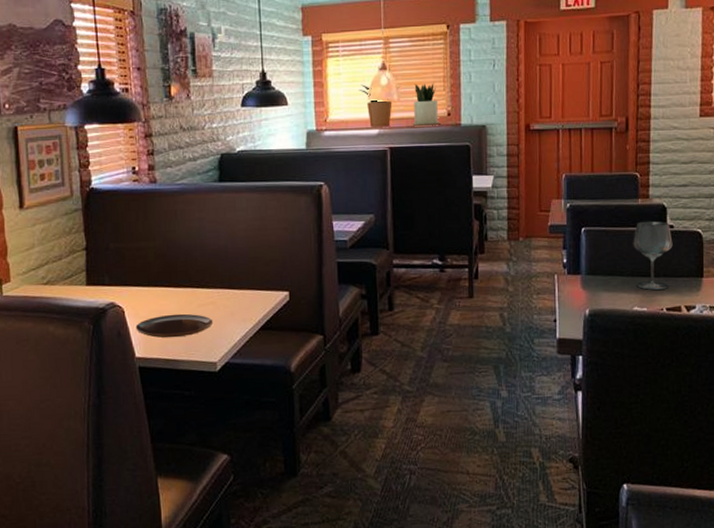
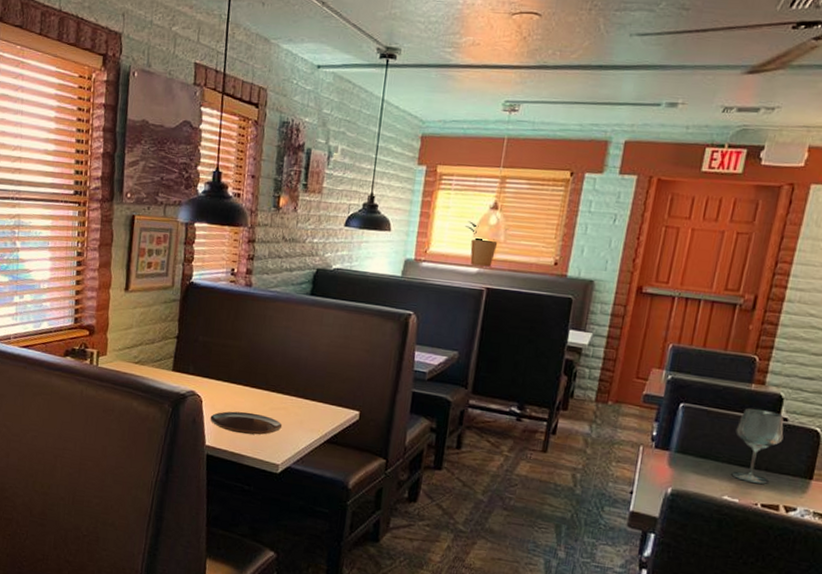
planter: present [412,82,441,127] -> none [514,228,548,273]

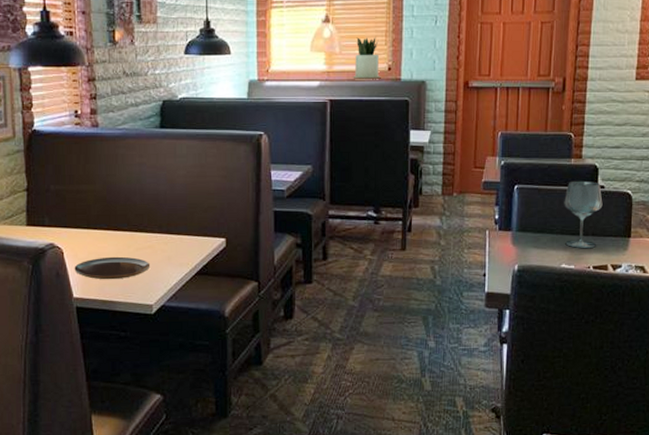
potted plant: present [465,221,509,267] -> none [302,36,343,79]
planter: none [514,228,548,273] -> present [353,36,381,80]

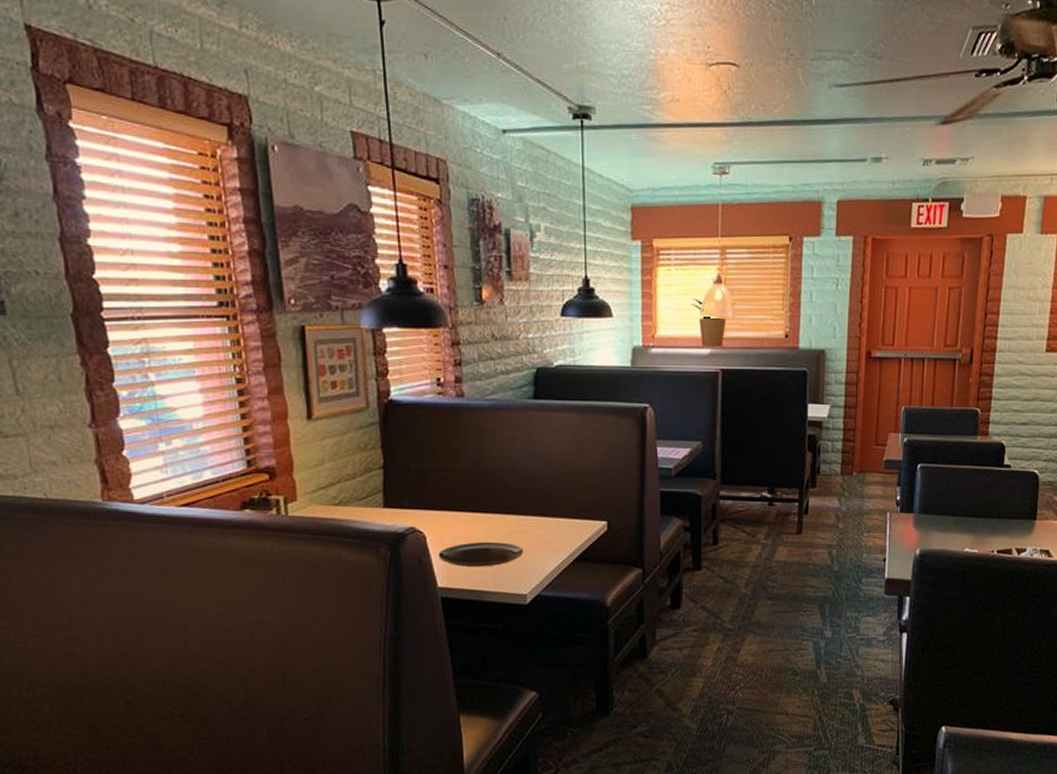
potted plant: none [302,36,343,79] -> present [691,298,736,346]
planter: present [353,36,381,80] -> none [747,299,777,348]
wine glass: present [564,180,603,249] -> none [968,459,1009,532]

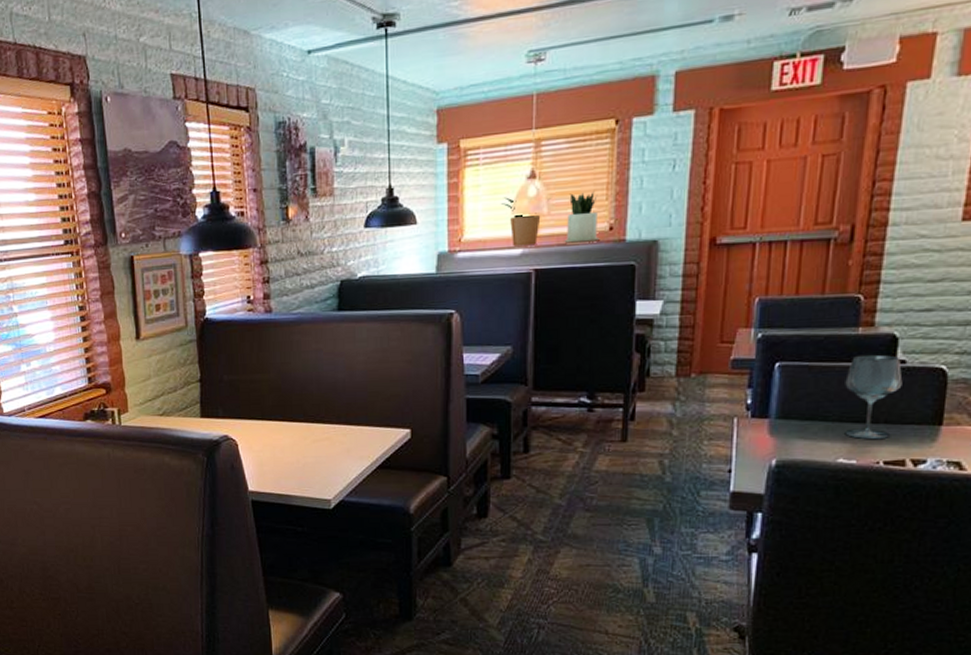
plate: present [438,541,524,568] -> none [249,448,328,473]
planter: none [747,299,777,348] -> present [564,190,600,244]
wine glass: none [968,459,1009,532] -> present [845,354,903,440]

